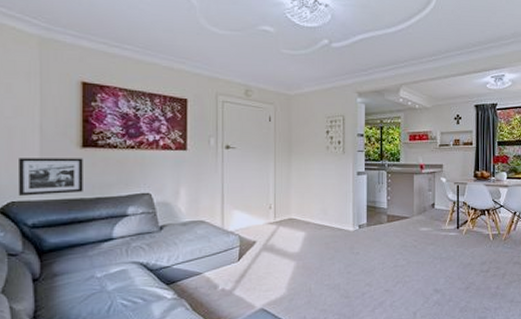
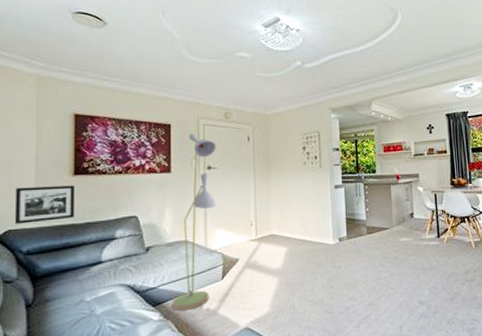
floor lamp: none [186,110,236,290] -> present [172,133,216,311]

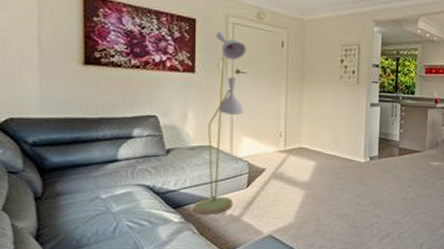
picture frame: present [14,185,74,224] -> none [16,72,86,113]

